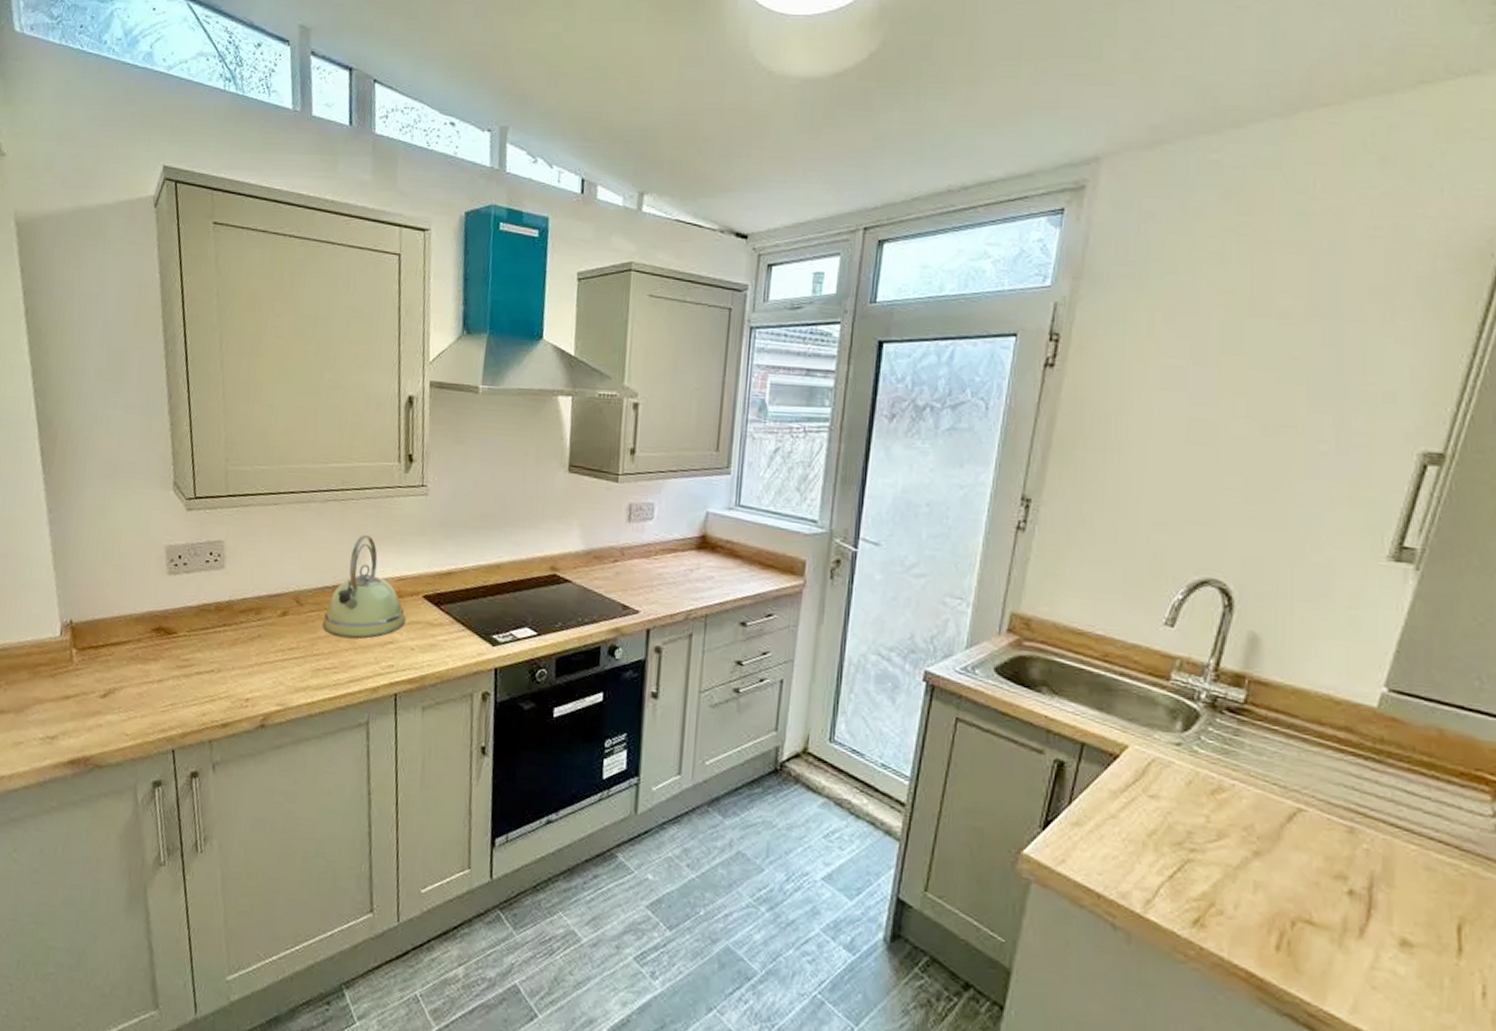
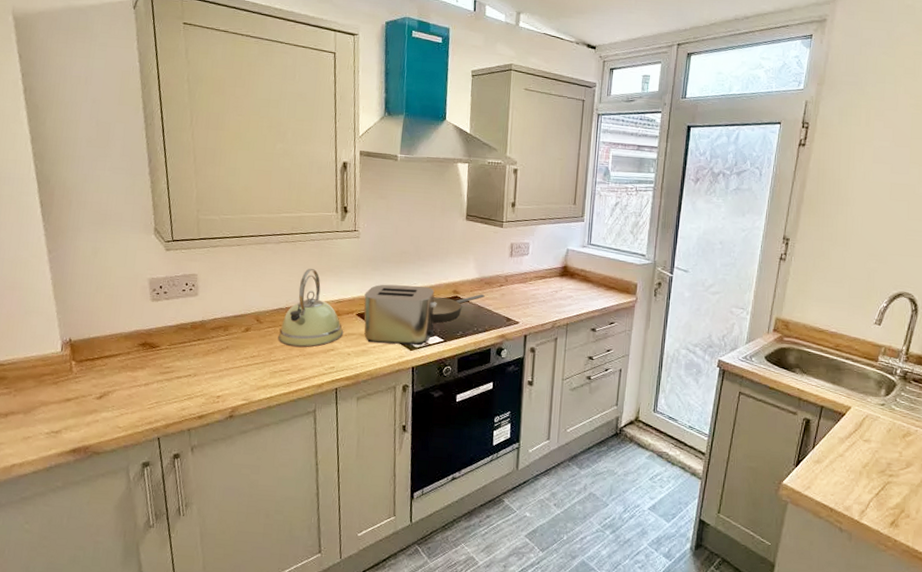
toaster: none [432,556,529,639] -> present [364,284,437,345]
frying pan: none [522,572,593,610] -> present [432,294,485,323]

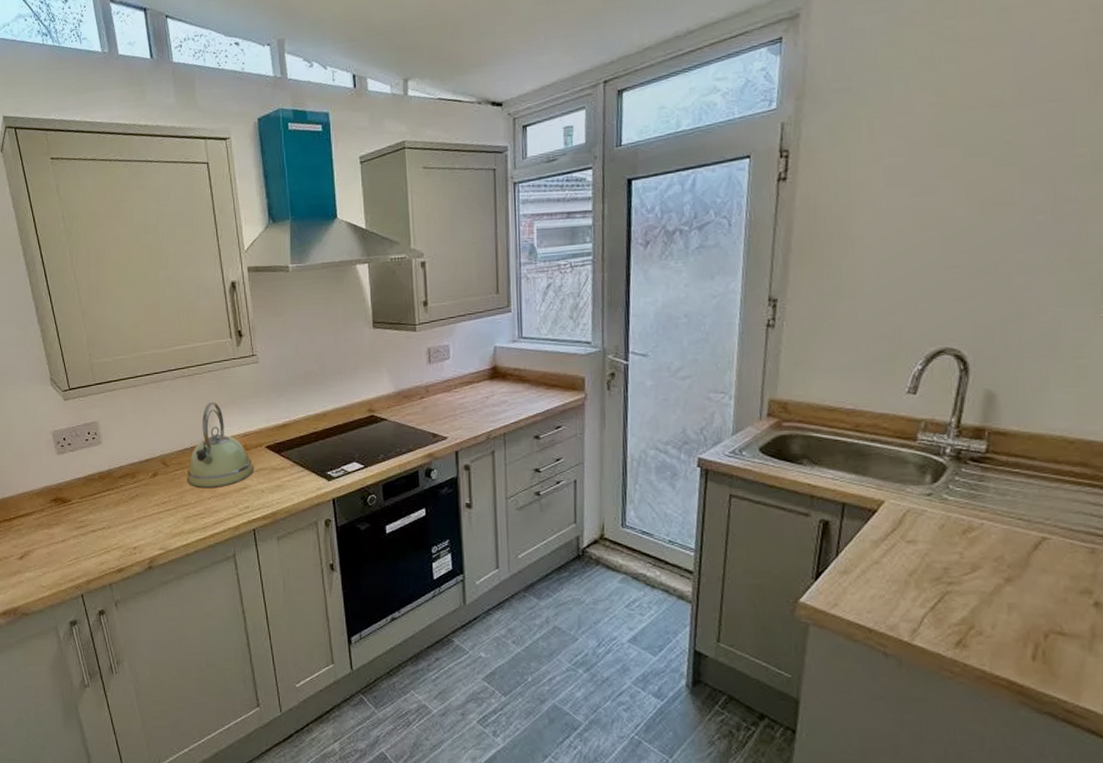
toaster: present [364,284,437,345] -> none [271,408,353,477]
frying pan: present [432,294,485,323] -> none [346,410,405,447]

